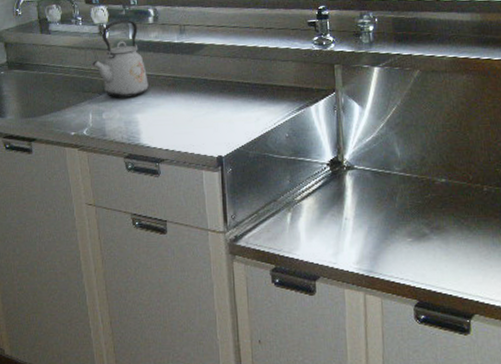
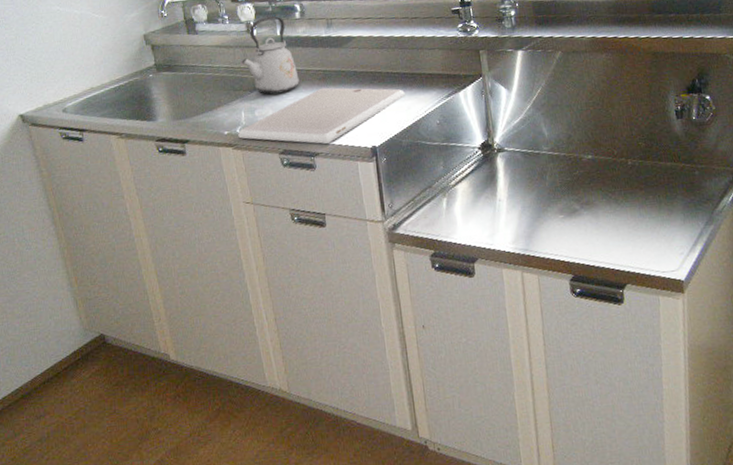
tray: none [84,94,255,151] -> present [238,87,405,144]

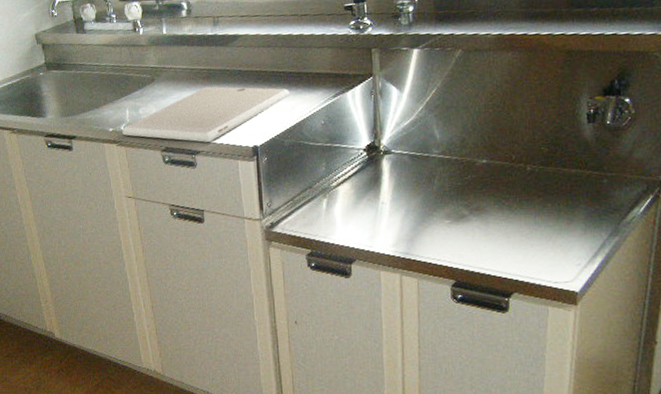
kettle: present [242,15,299,95] -> none [128,14,184,93]

